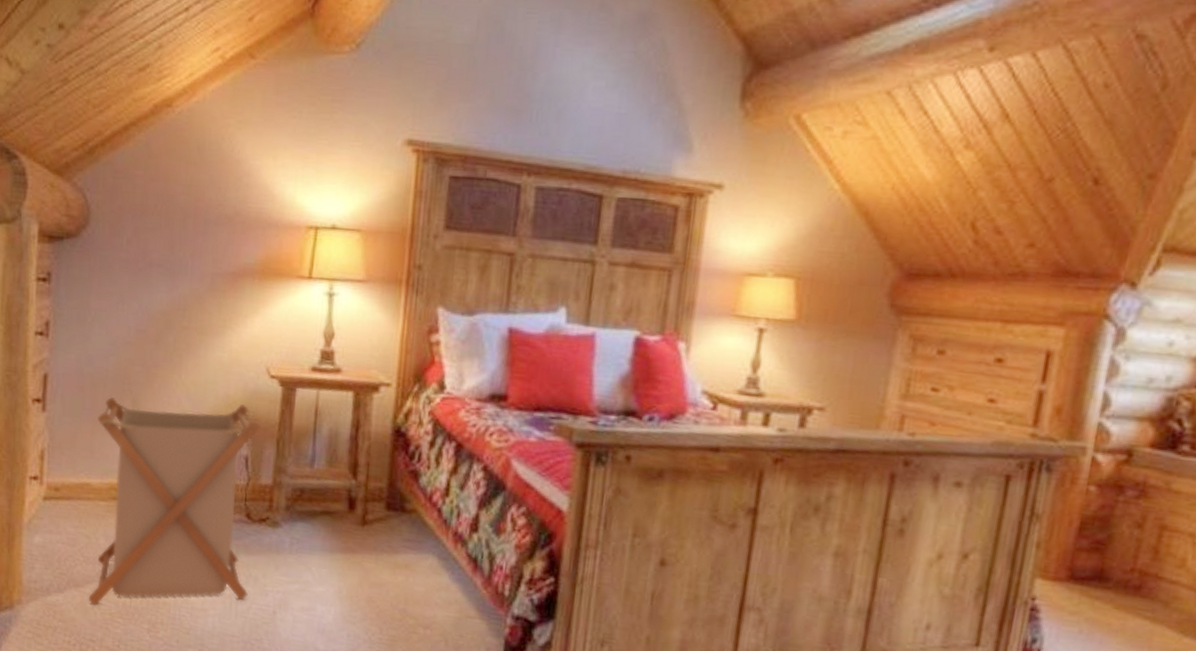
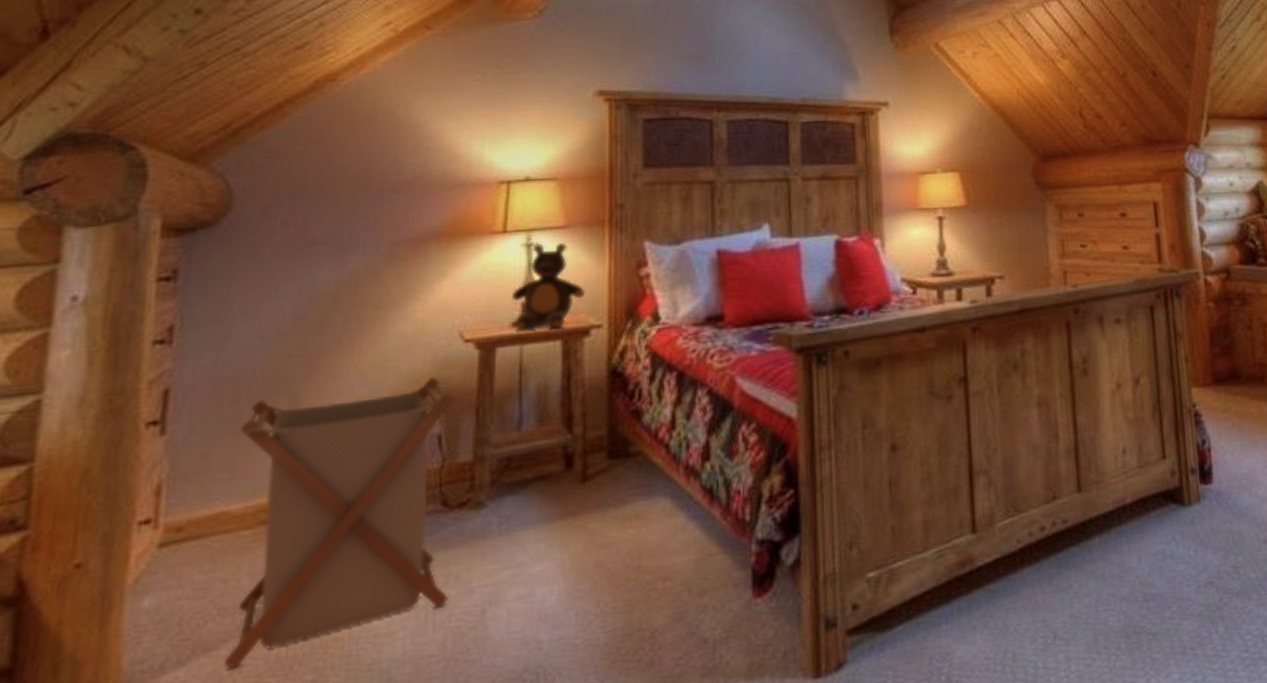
teddy bear: none [312,294,378,380] -> present [511,242,585,331]

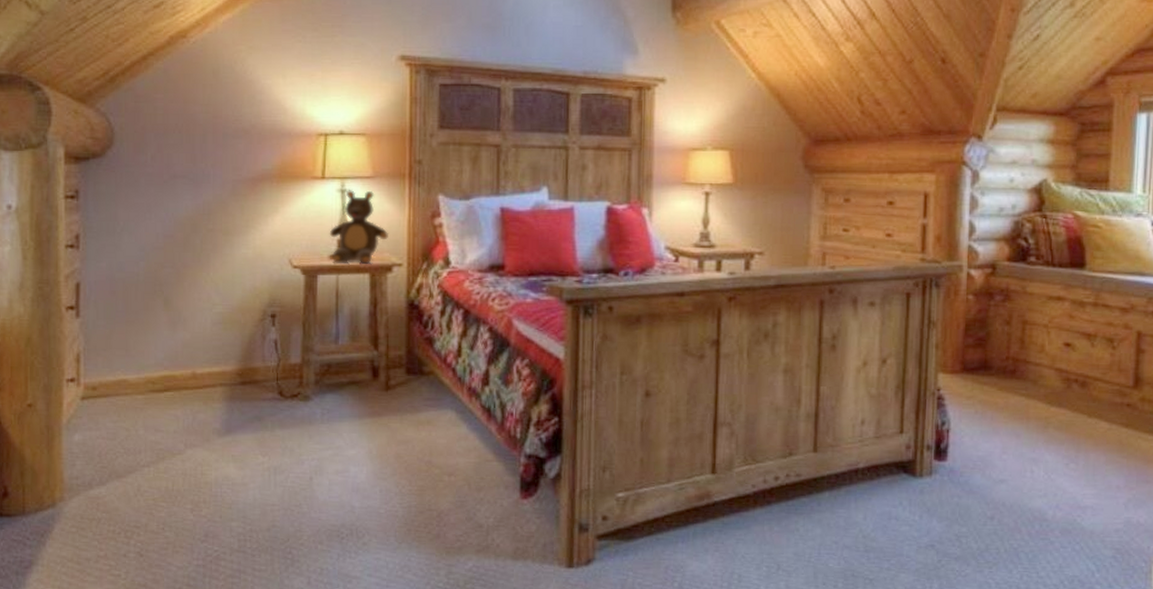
laundry basket: present [224,377,455,670] -> none [131,294,287,493]

